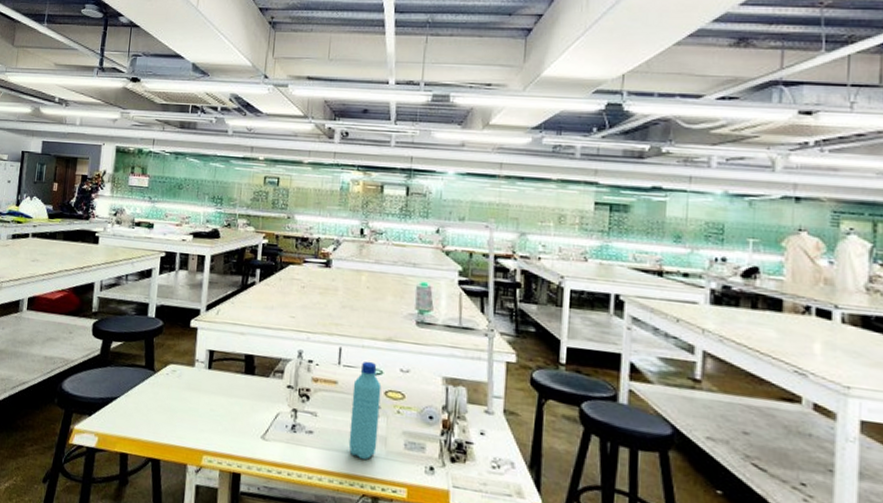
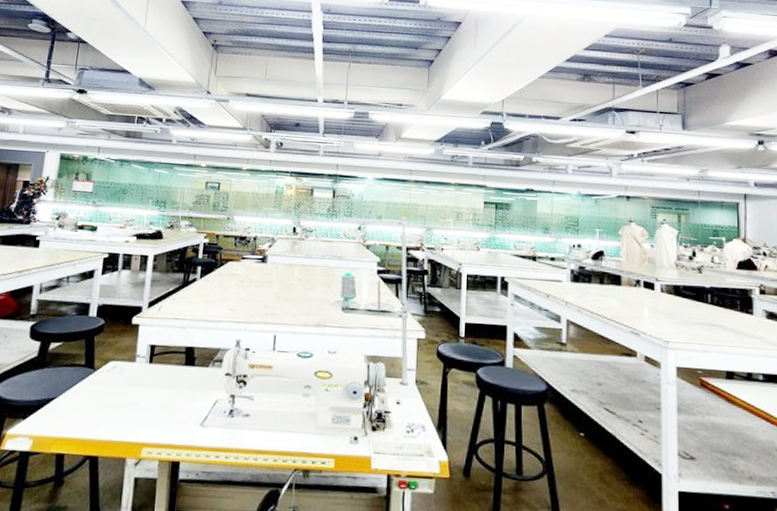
water bottle: present [348,361,382,459] -> none [282,345,312,436]

